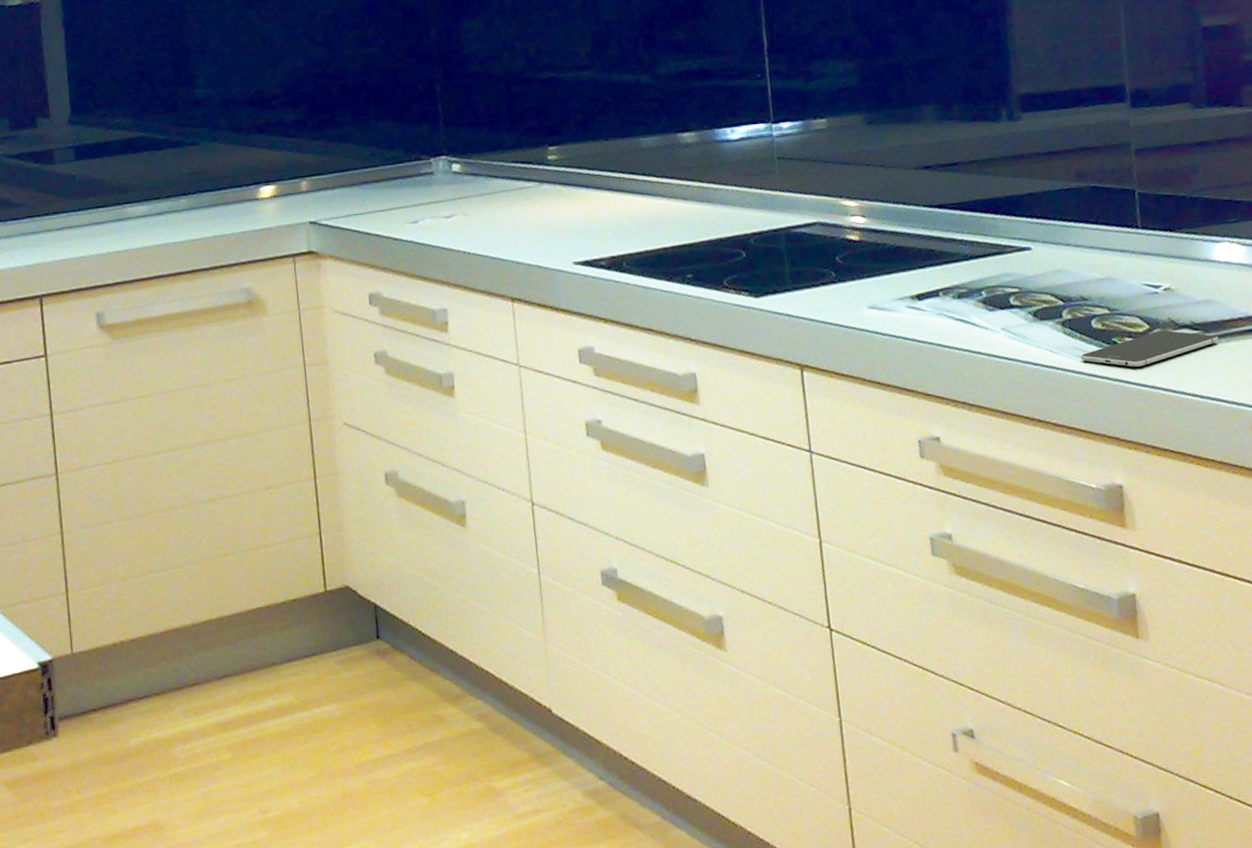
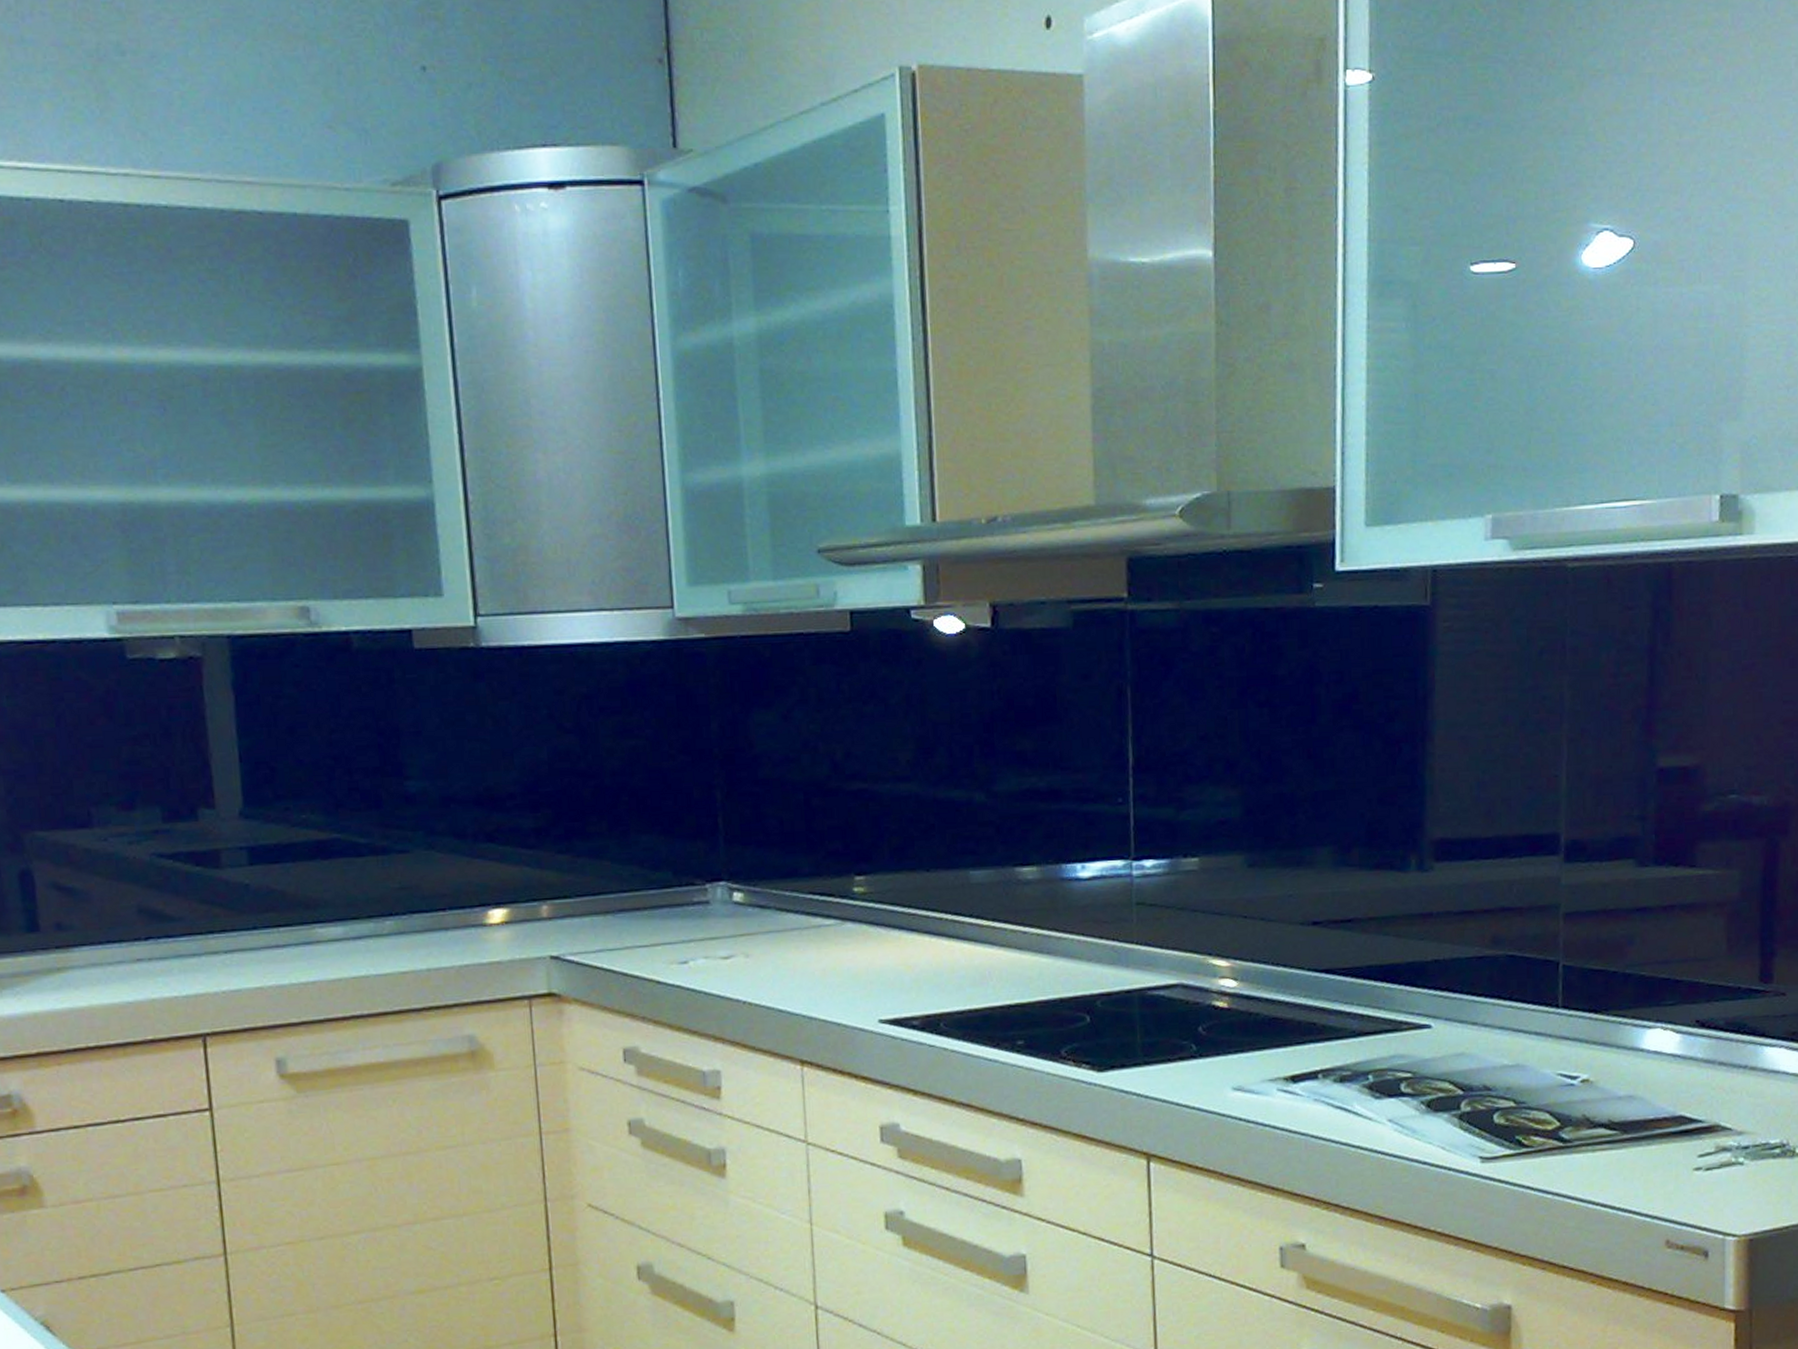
smartphone: present [1080,330,1219,367] -> none [1477,1129,1639,1170]

